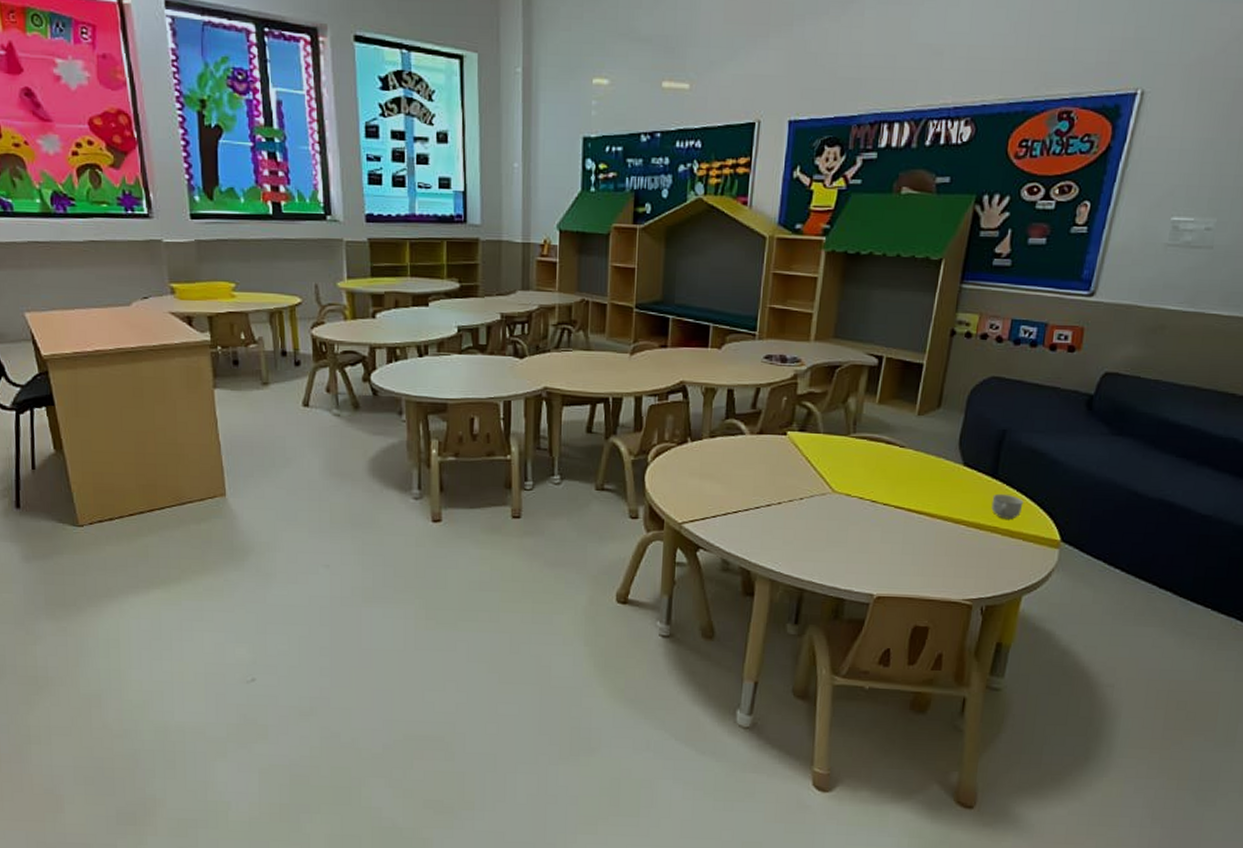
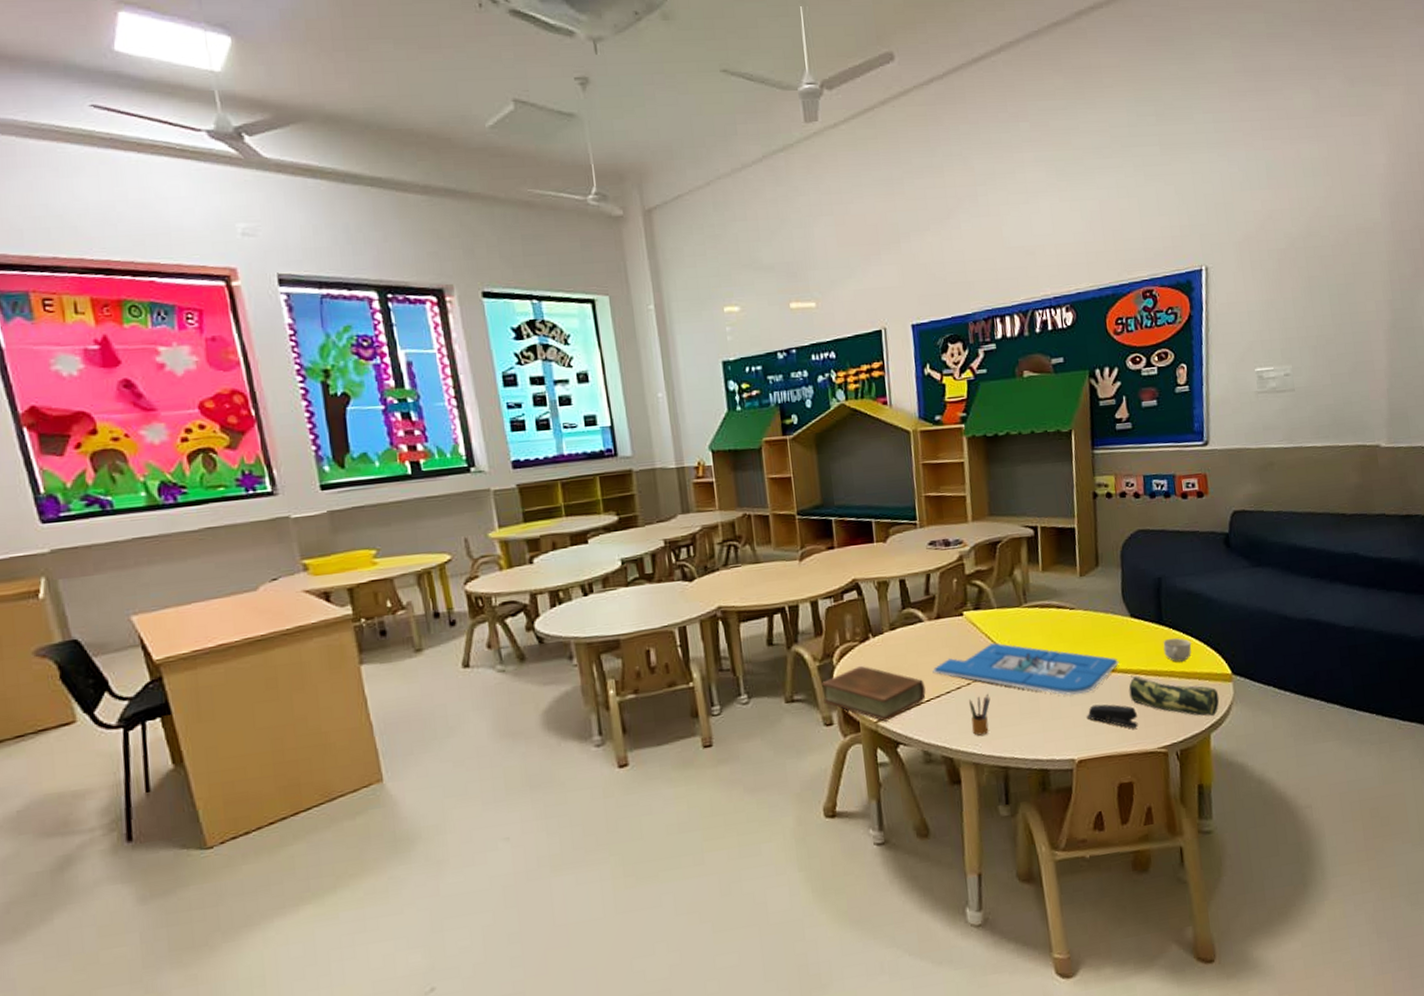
book: none [633,466,735,525] -> present [822,665,926,722]
board game: none [745,467,941,534] -> present [932,642,1119,696]
pencil box: none [774,515,799,555] -> present [968,693,991,736]
stapler: none [894,546,949,576] -> present [1086,704,1138,729]
pencil case: none [944,524,1041,580] -> present [1128,675,1220,717]

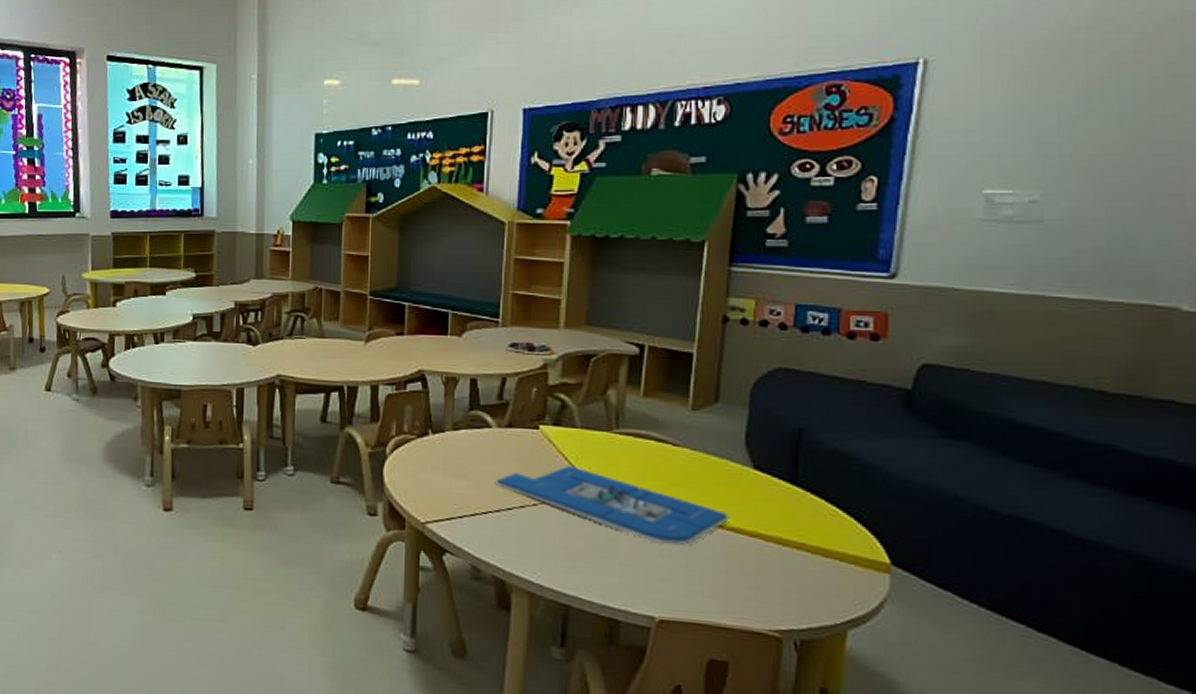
book: present [822,665,926,722] -> none [371,460,484,525]
pencil box: present [968,693,991,736] -> none [531,519,559,564]
stapler: present [1086,704,1138,729] -> none [677,560,747,600]
pencil case: present [1128,675,1220,717] -> none [738,537,867,611]
cup: present [1163,638,1192,662] -> none [794,503,836,535]

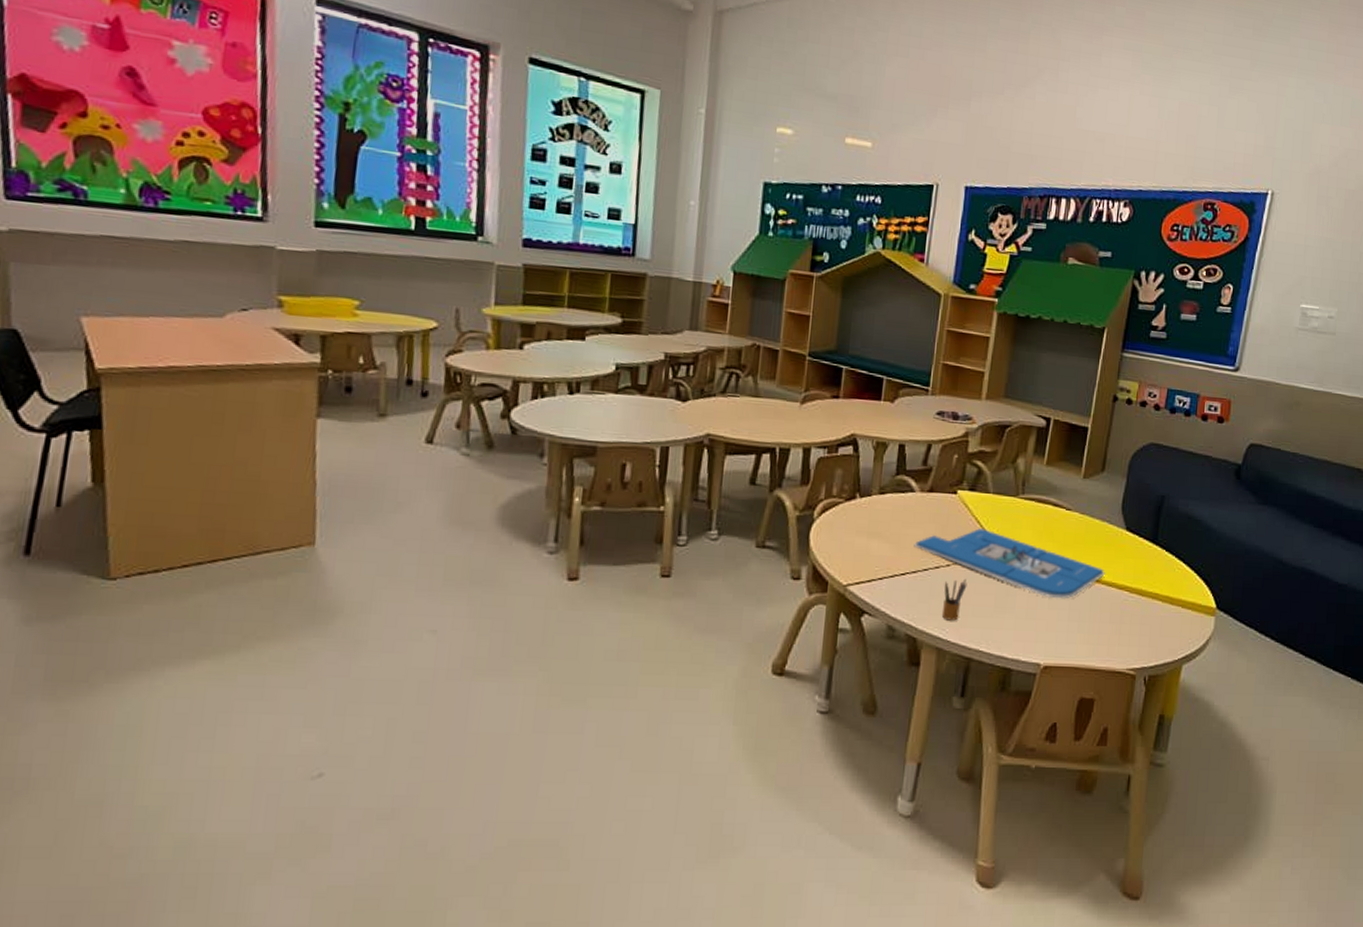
pencil box: none [531,519,559,564] -> present [941,579,967,621]

